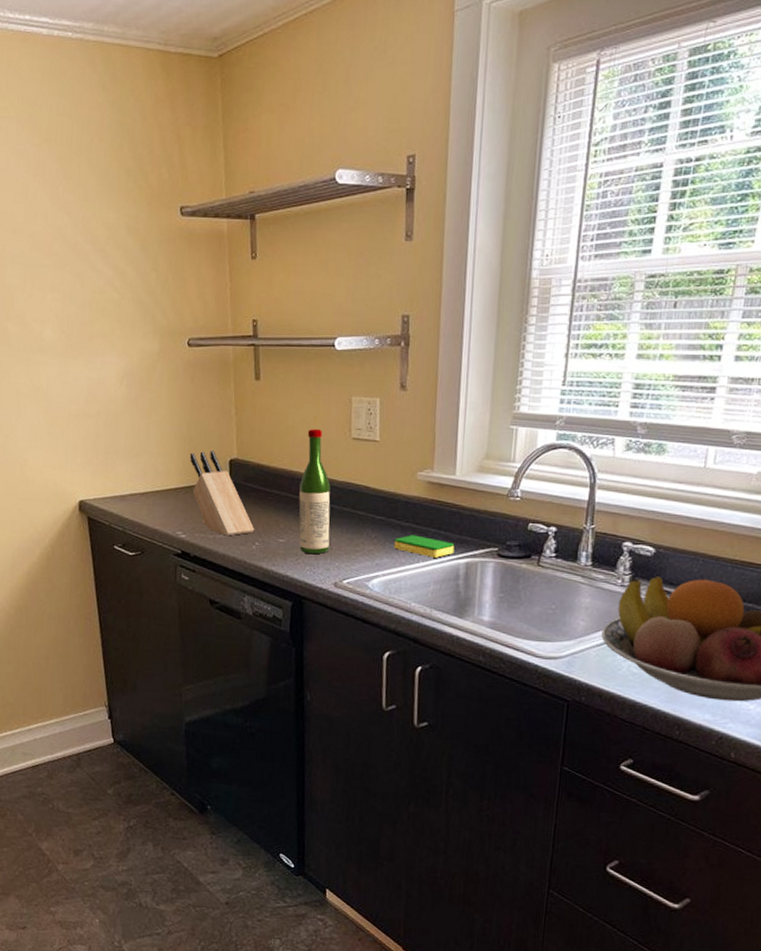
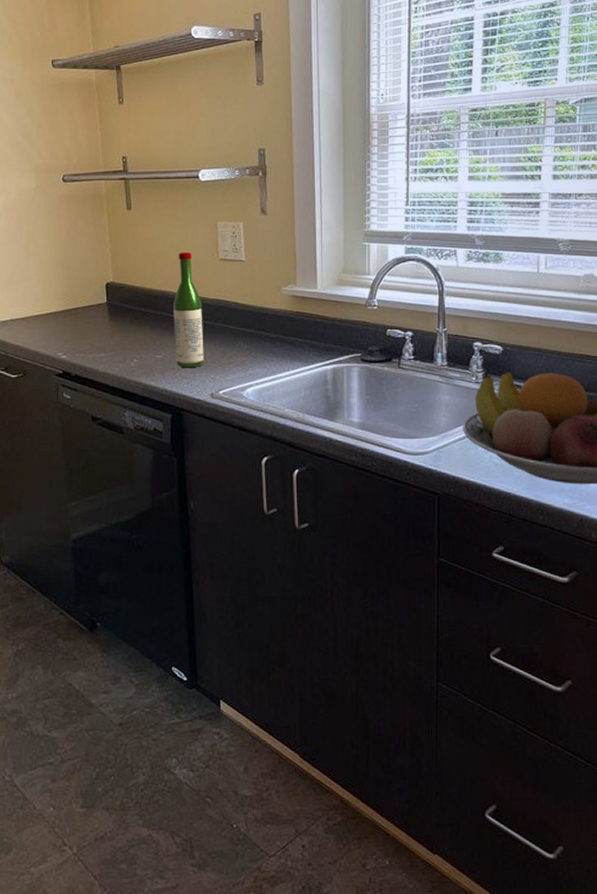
knife block: present [190,450,255,536] -> none [68,275,133,355]
dish sponge: present [393,535,455,558] -> none [264,345,321,365]

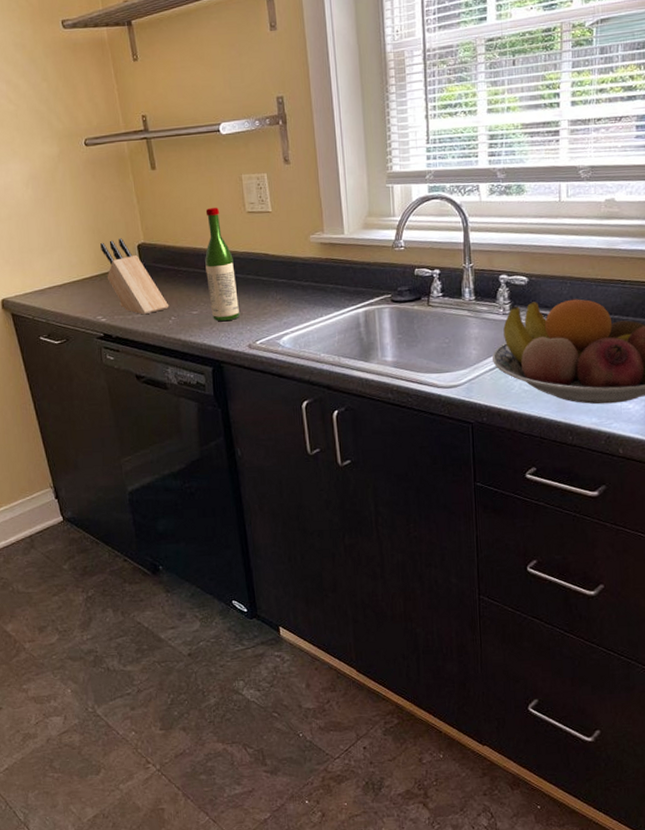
knife block: none [68,275,133,355] -> present [100,238,169,315]

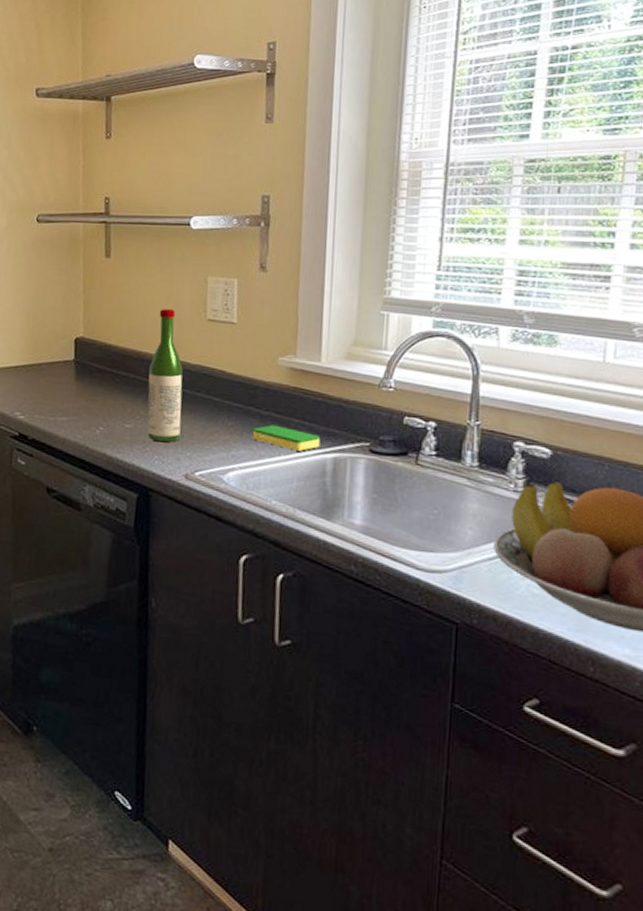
knife block: present [100,238,169,315] -> none [33,328,100,419]
dish sponge: none [297,292,353,311] -> present [252,425,321,451]

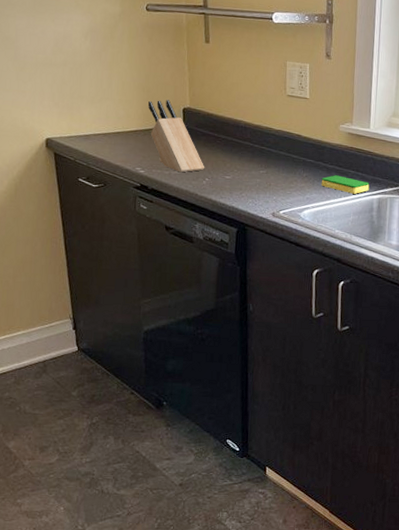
knife block: none [33,328,100,419] -> present [148,100,205,173]
wine bottle: present [147,309,184,443] -> none [242,86,270,190]

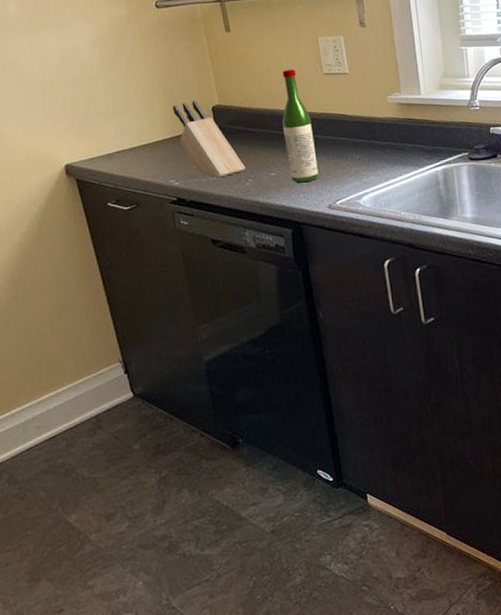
wine bottle: none [242,86,270,190] -> present [282,69,320,183]
dish sponge: present [321,175,370,194] -> none [376,151,431,170]

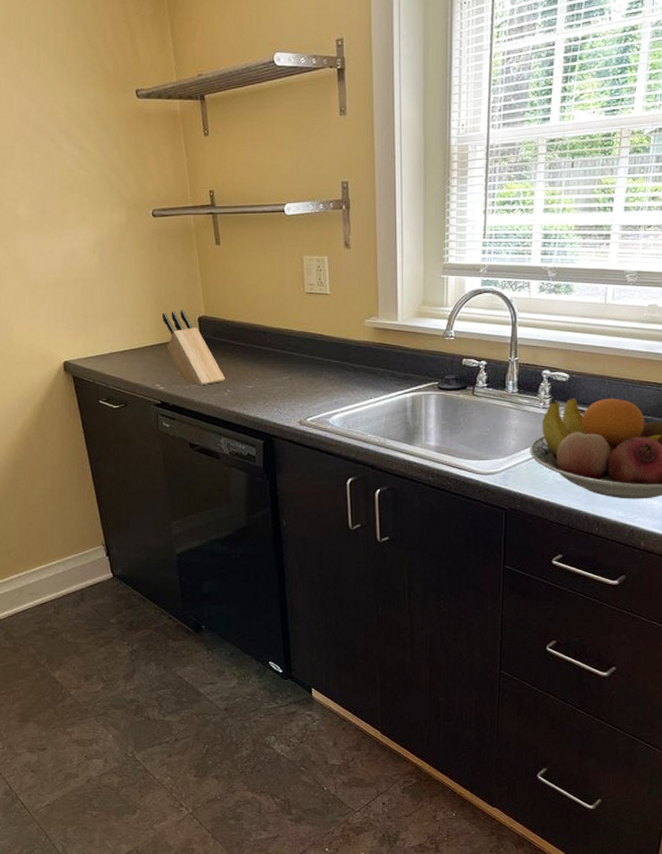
wine bottle: present [282,69,320,183] -> none [263,287,294,397]

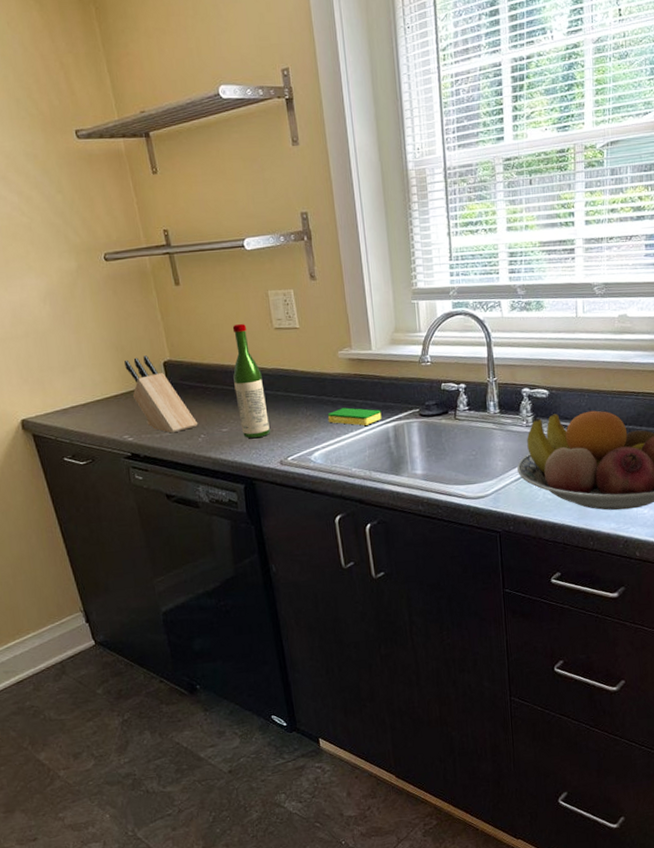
wine bottle: none [263,287,294,397] -> present [232,324,271,439]
dish sponge: none [349,375,401,394] -> present [327,407,382,426]

